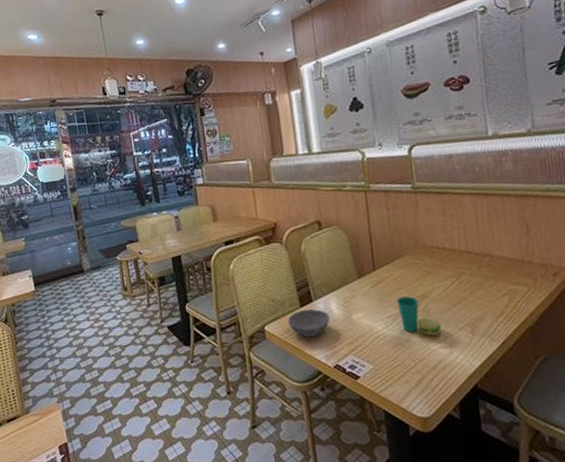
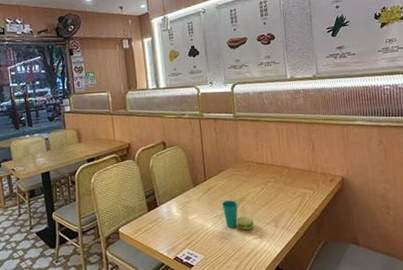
bowl: present [288,308,330,337] -> none [138,212,171,236]

